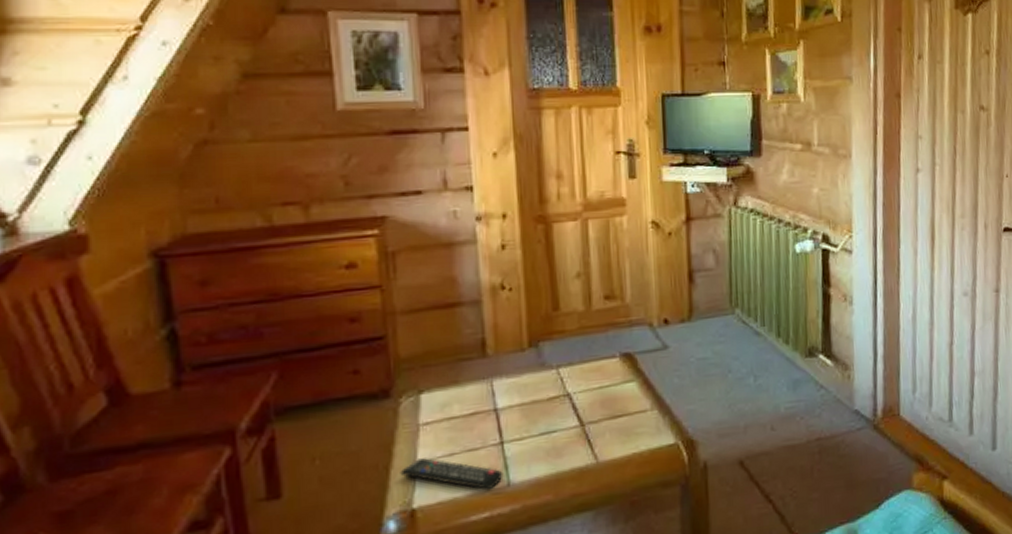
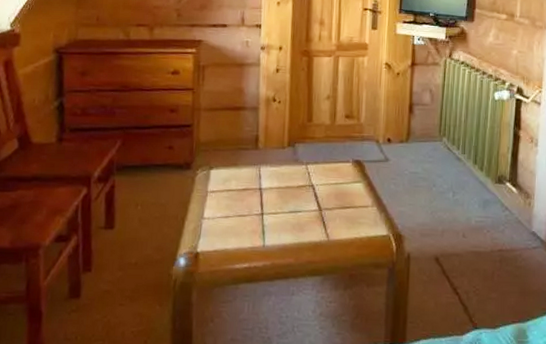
remote control: present [400,458,503,490] -> none [191,216,261,248]

